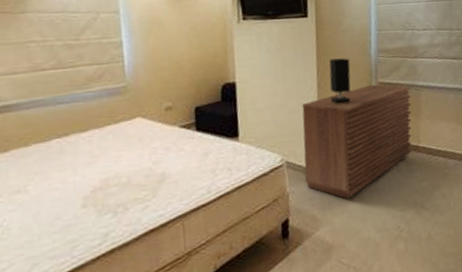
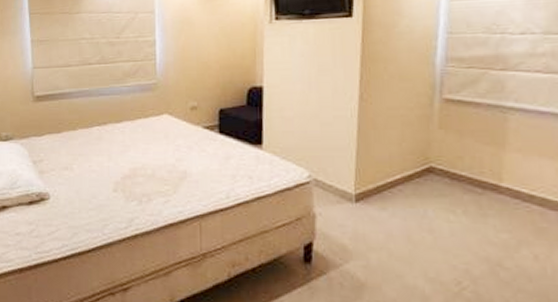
sideboard: present [302,84,412,199] -> none [336,100,493,234]
table lamp: present [329,58,351,105] -> none [374,66,405,122]

